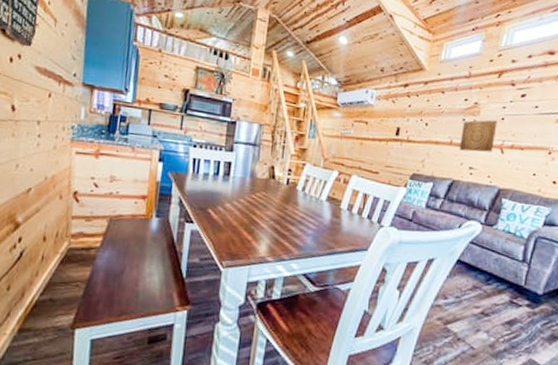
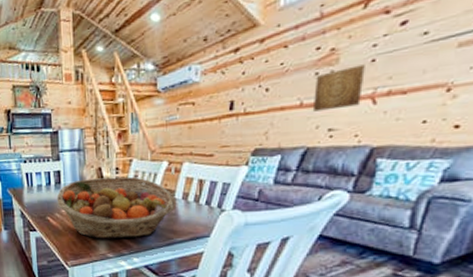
fruit basket: none [222,175,341,243] -> present [56,176,176,239]

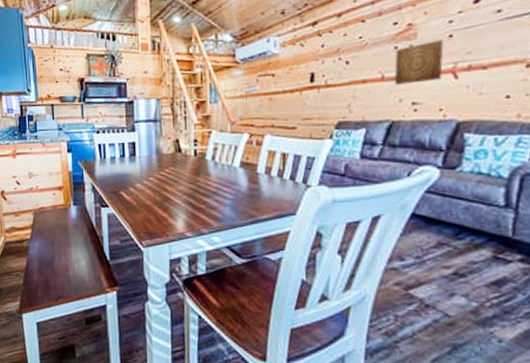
fruit basket: present [56,176,176,239] -> none [131,149,258,216]

